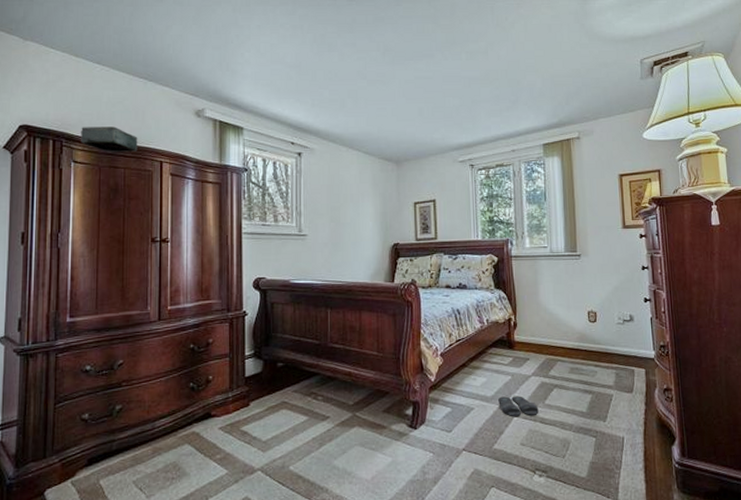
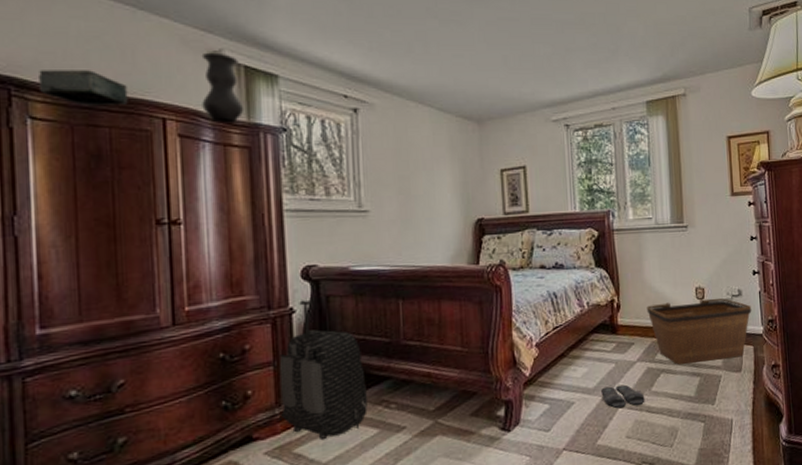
vase: none [188,111,218,165] -> present [201,52,245,123]
suitcase: none [229,305,299,422] -> present [276,300,368,441]
bicycle basket: none [541,322,644,381] -> present [646,298,752,365]

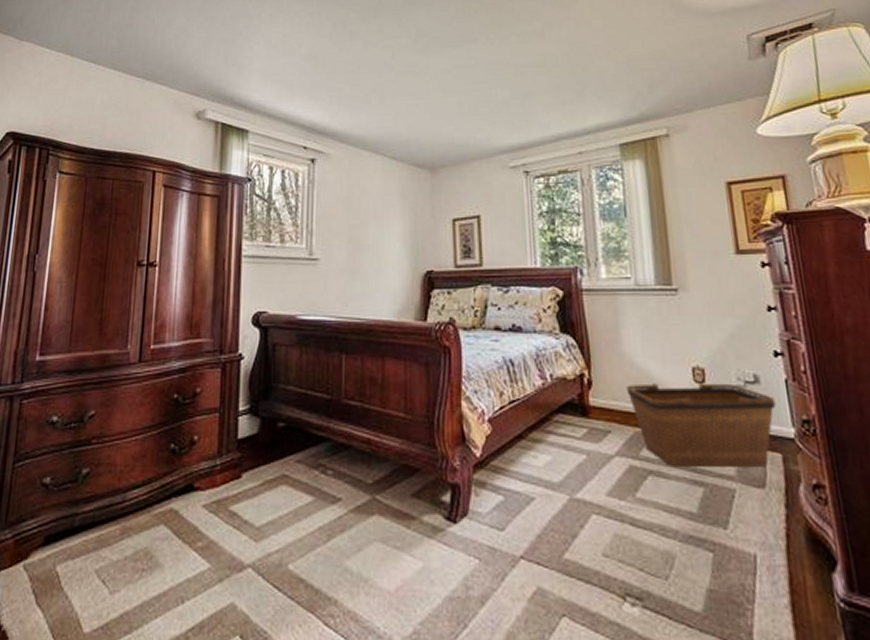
decorative box: present [39,70,128,105] -> none [69,132,130,161]
vase: present [201,52,245,123] -> none [184,112,218,175]
suitcase: present [276,300,368,441] -> none [217,346,304,501]
slippers: present [601,384,645,409] -> none [569,483,628,515]

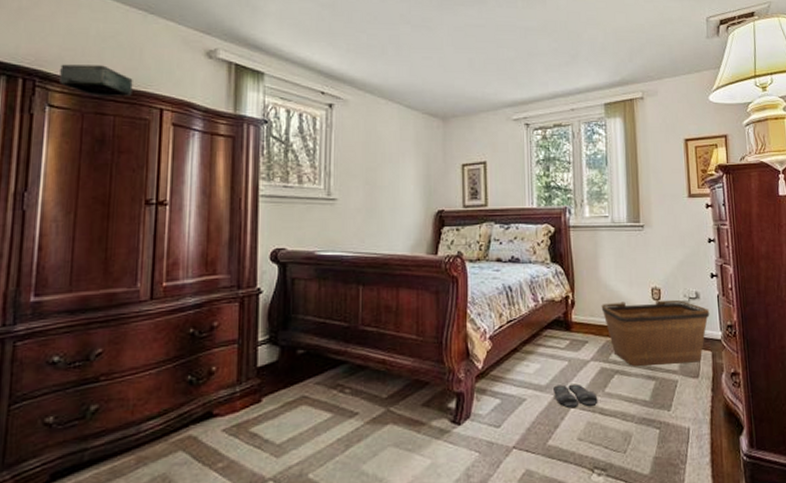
decorative box: none [69,132,130,161] -> present [59,64,133,96]
slippers: none [569,483,628,515] -> present [553,383,598,409]

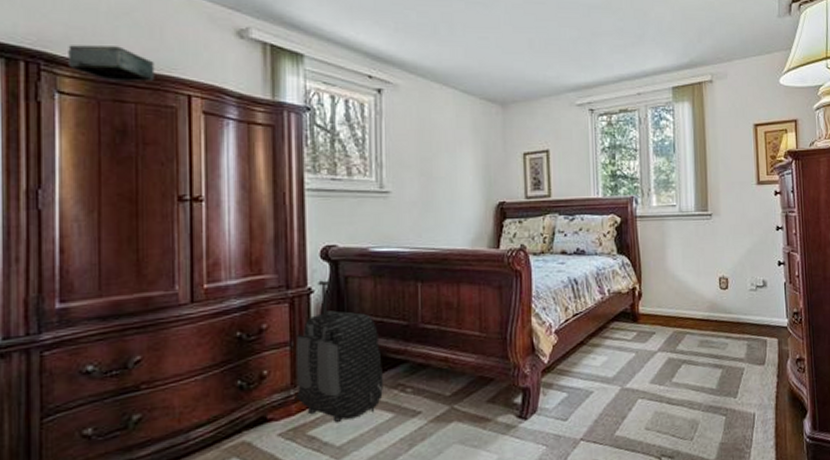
suitcase: none [236,281,323,421] -> present [291,280,383,423]
slippers: present [553,383,598,409] -> none [621,374,665,399]
bicycle basket: present [601,299,710,366] -> none [668,288,777,356]

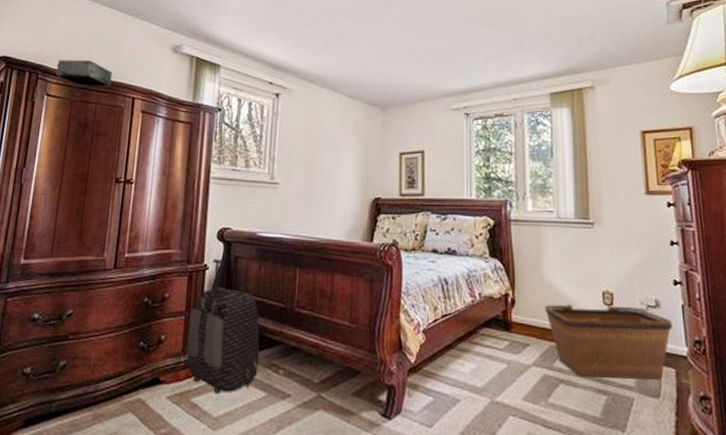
bicycle basket: none [668,288,777,356] -> present [545,304,673,380]

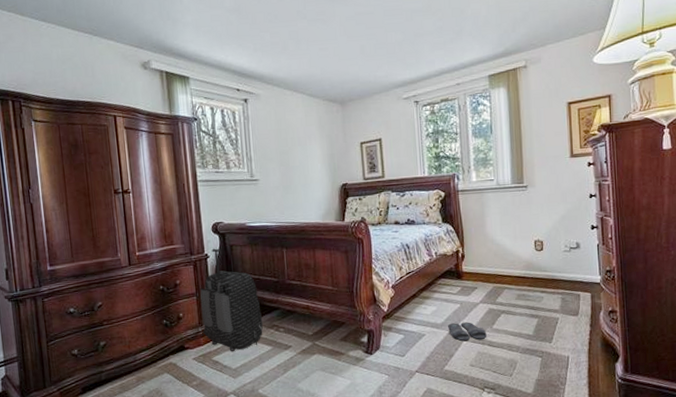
decorative box: present [56,60,113,87] -> none [36,84,92,110]
slippers: none [490,388,540,417] -> present [448,322,487,342]
bicycle basket: present [545,304,673,380] -> none [488,250,590,307]

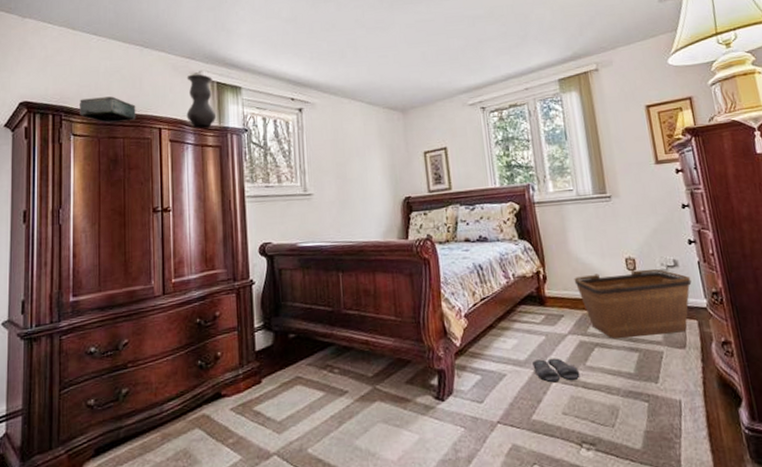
decorative box: none [36,84,92,110] -> present [80,96,136,123]
vase: none [136,63,167,117] -> present [186,73,217,129]
suitcase: present [200,248,263,352] -> none [240,273,314,400]
bicycle basket: none [488,250,590,307] -> present [574,268,692,339]

